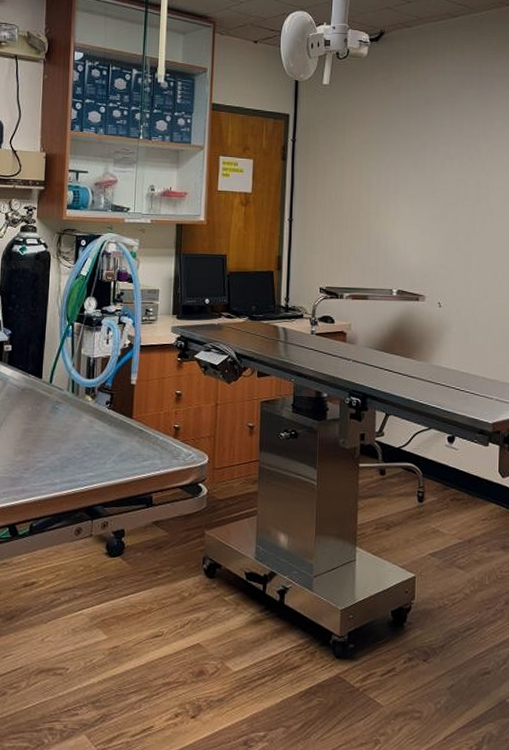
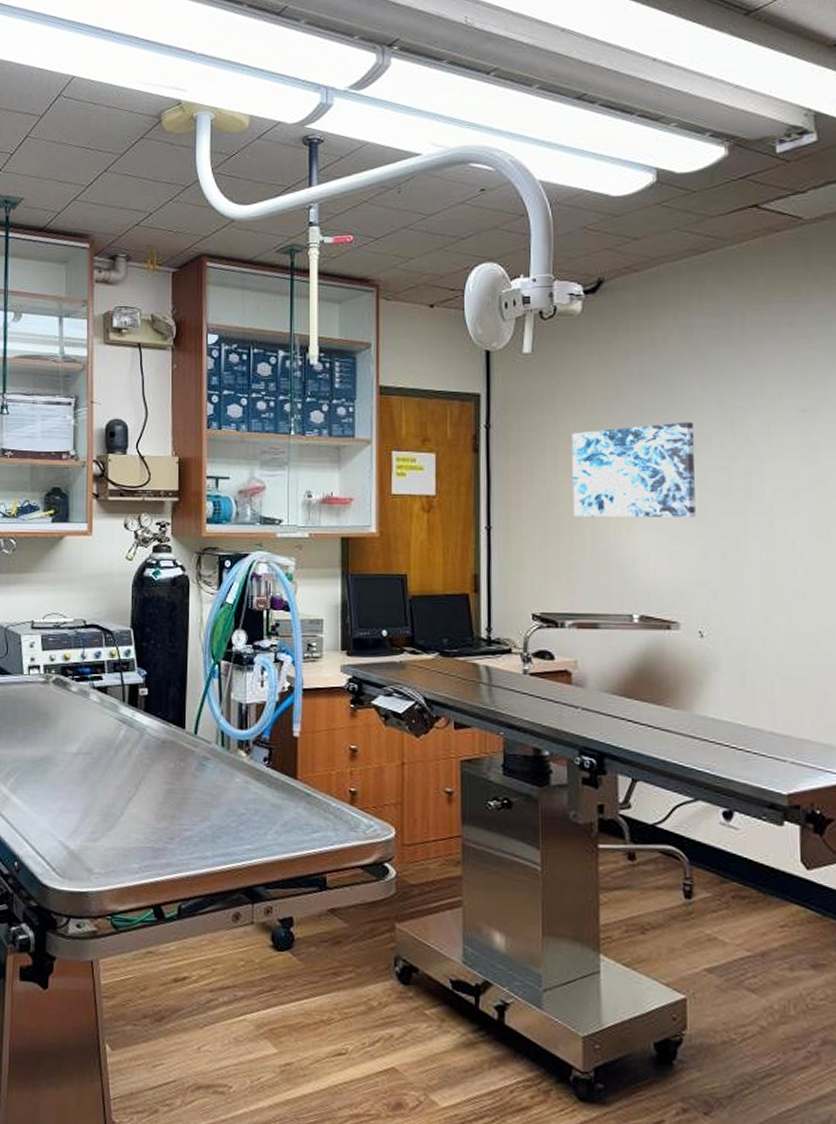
wall art: none [354,144,443,217] -> present [572,421,696,517]

